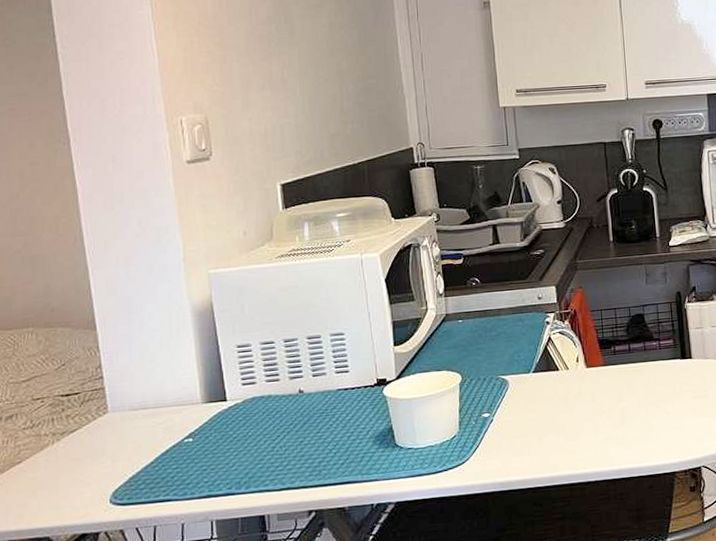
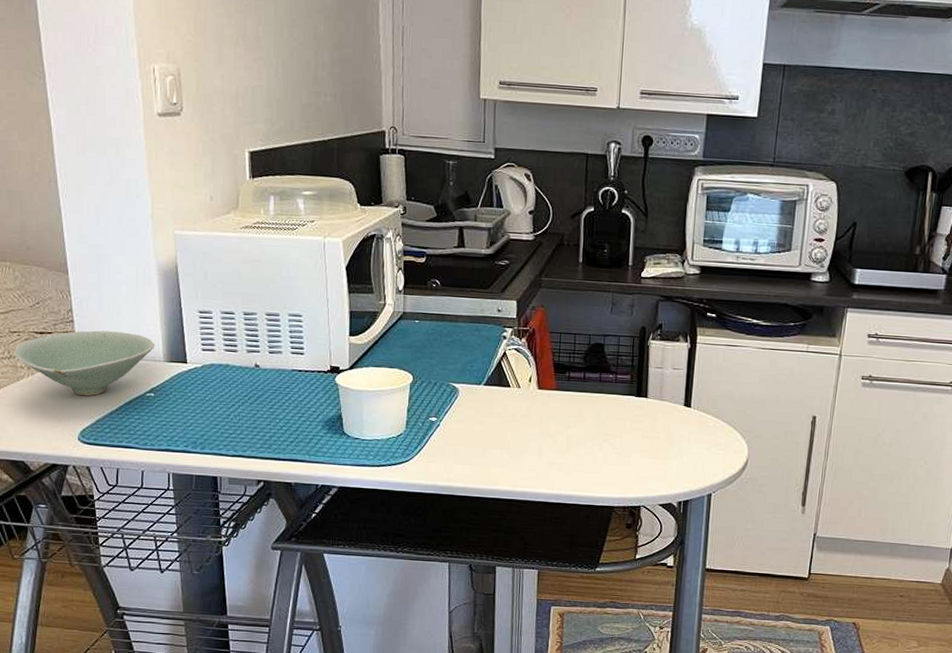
bowl: none [36,379,192,455] -> present [13,330,155,396]

